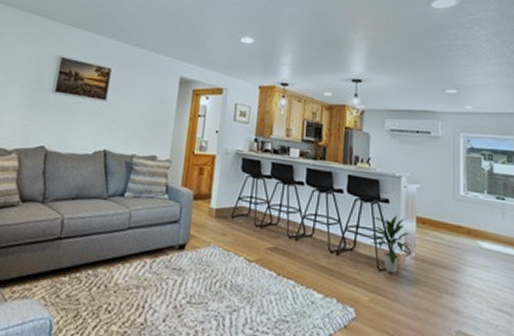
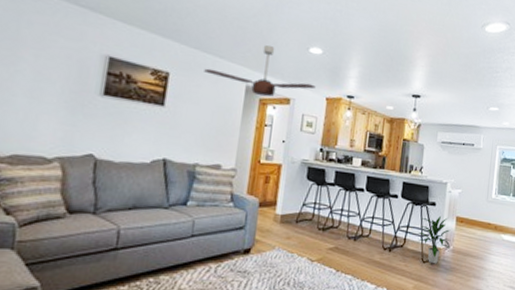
ceiling fan: none [141,38,248,88] -> present [204,45,316,97]

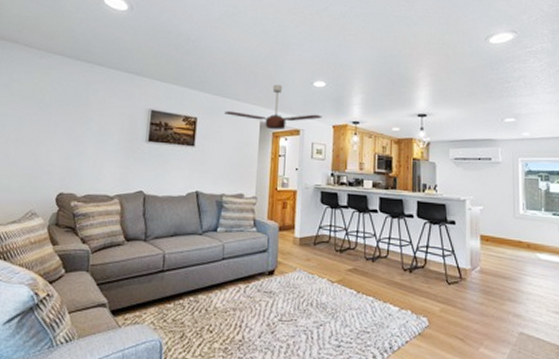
indoor plant: present [417,215,451,264] -> none [438,234,477,286]

